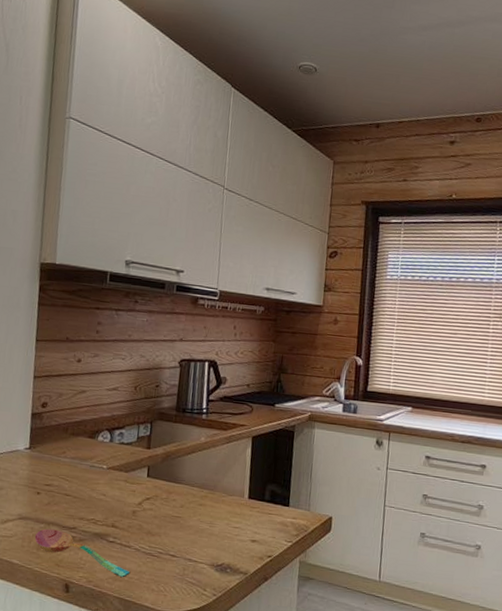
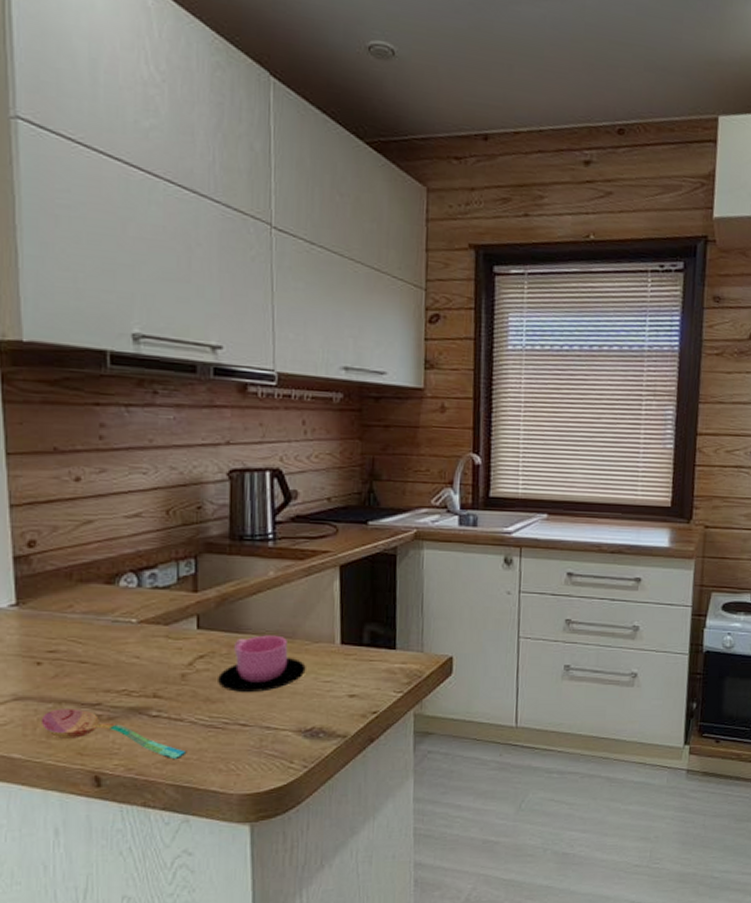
cup: none [157,486,222,531] -> present [218,635,306,692]

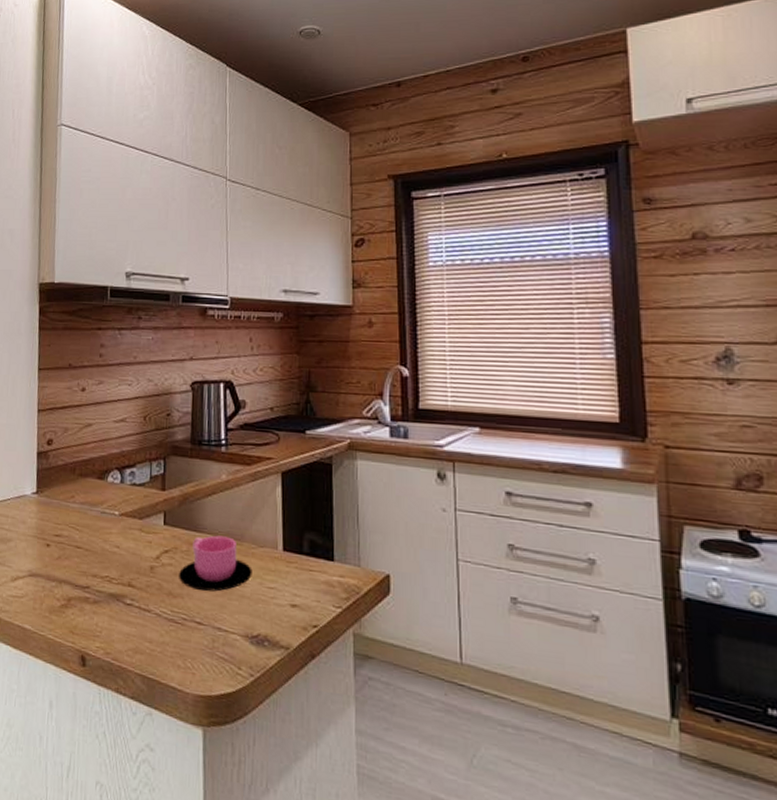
soupspoon: present [40,708,187,760] -> none [46,587,152,650]

